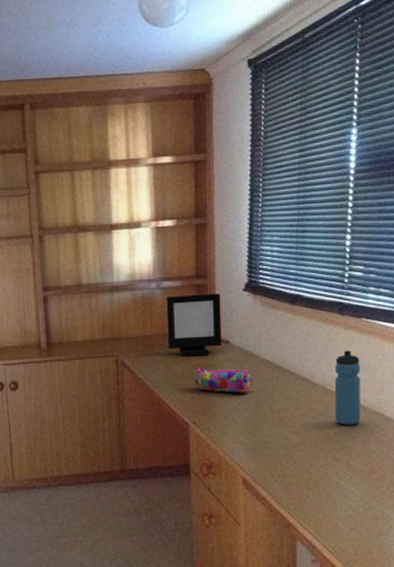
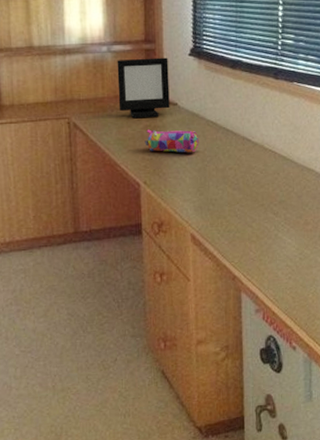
water bottle: present [334,350,361,425] -> none [271,111,295,181]

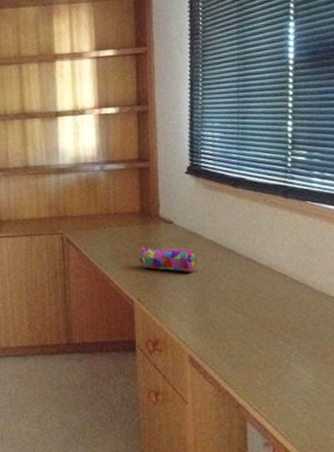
picture frame: present [117,57,170,119] -> none [110,176,165,236]

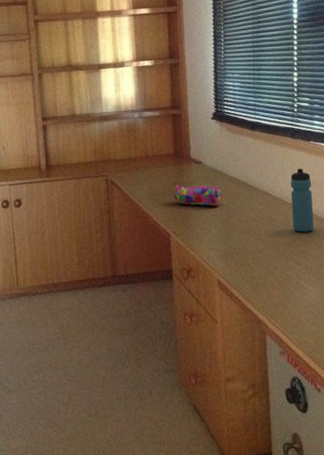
water bottle: none [281,232,310,307] -> present [290,168,314,232]

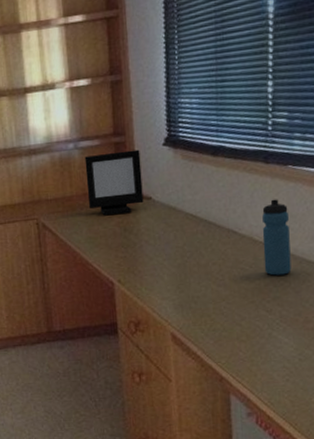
picture frame: none [147,121,196,176] -> present [84,149,144,216]
pencil case: present [173,185,223,206] -> none [117,225,178,249]

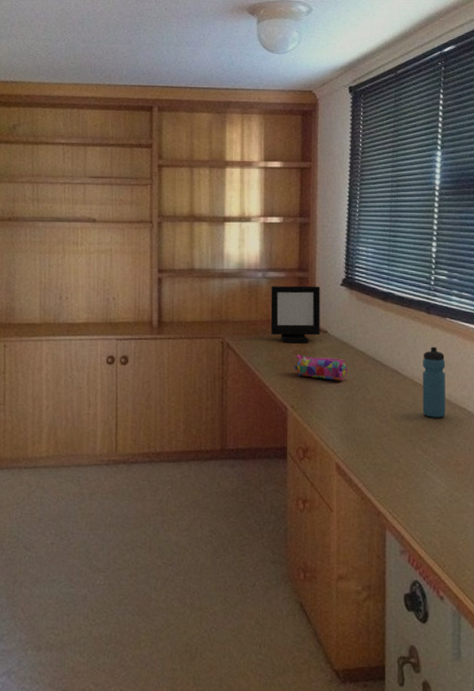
pencil case: none [117,225,178,249] -> present [294,354,348,380]

